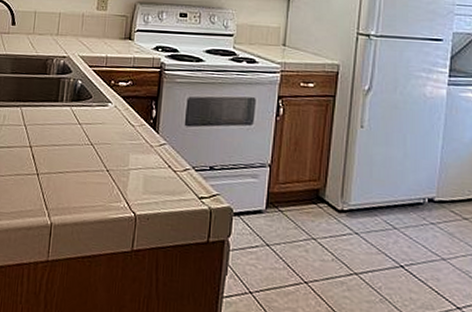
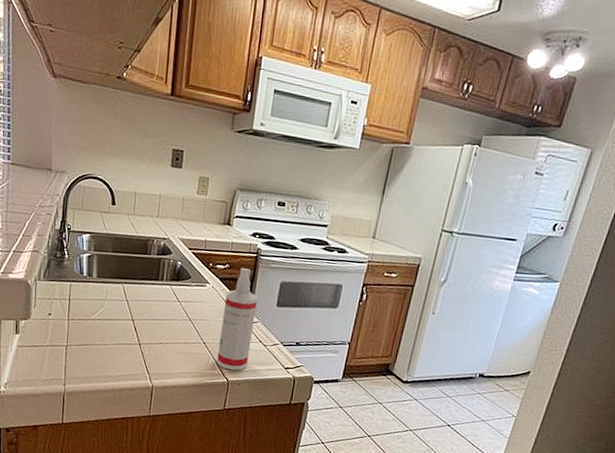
spray bottle: none [122,84,164,203] -> present [216,268,258,371]

